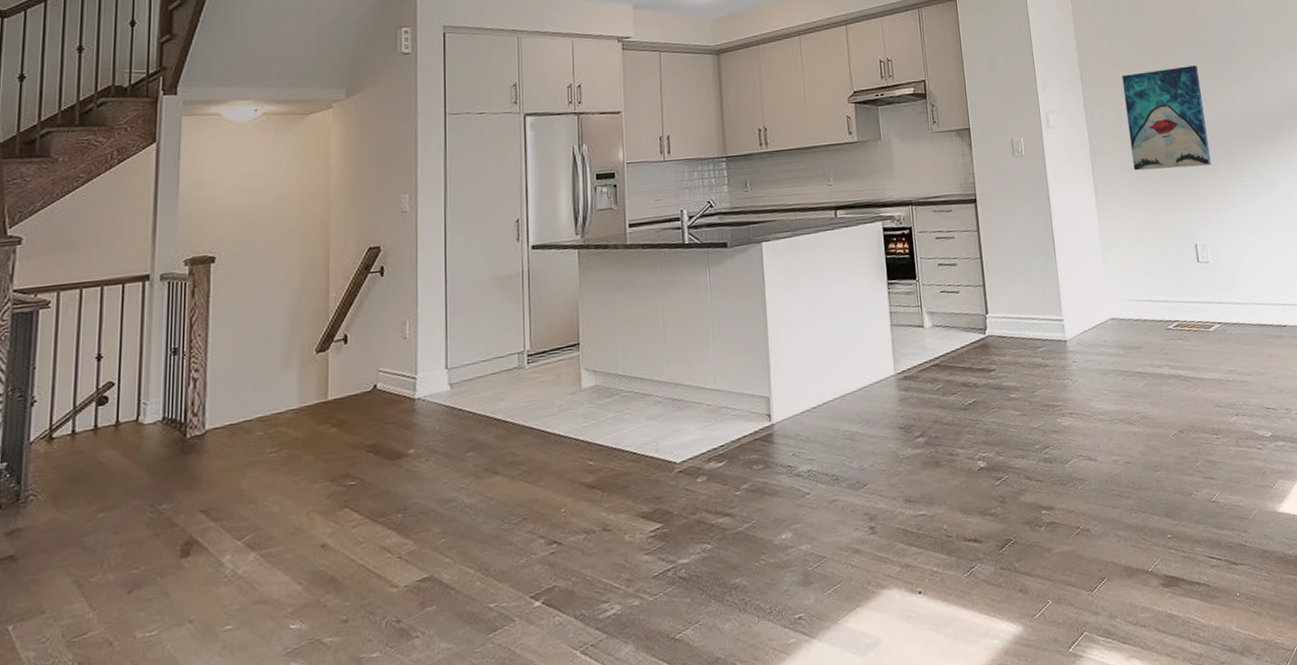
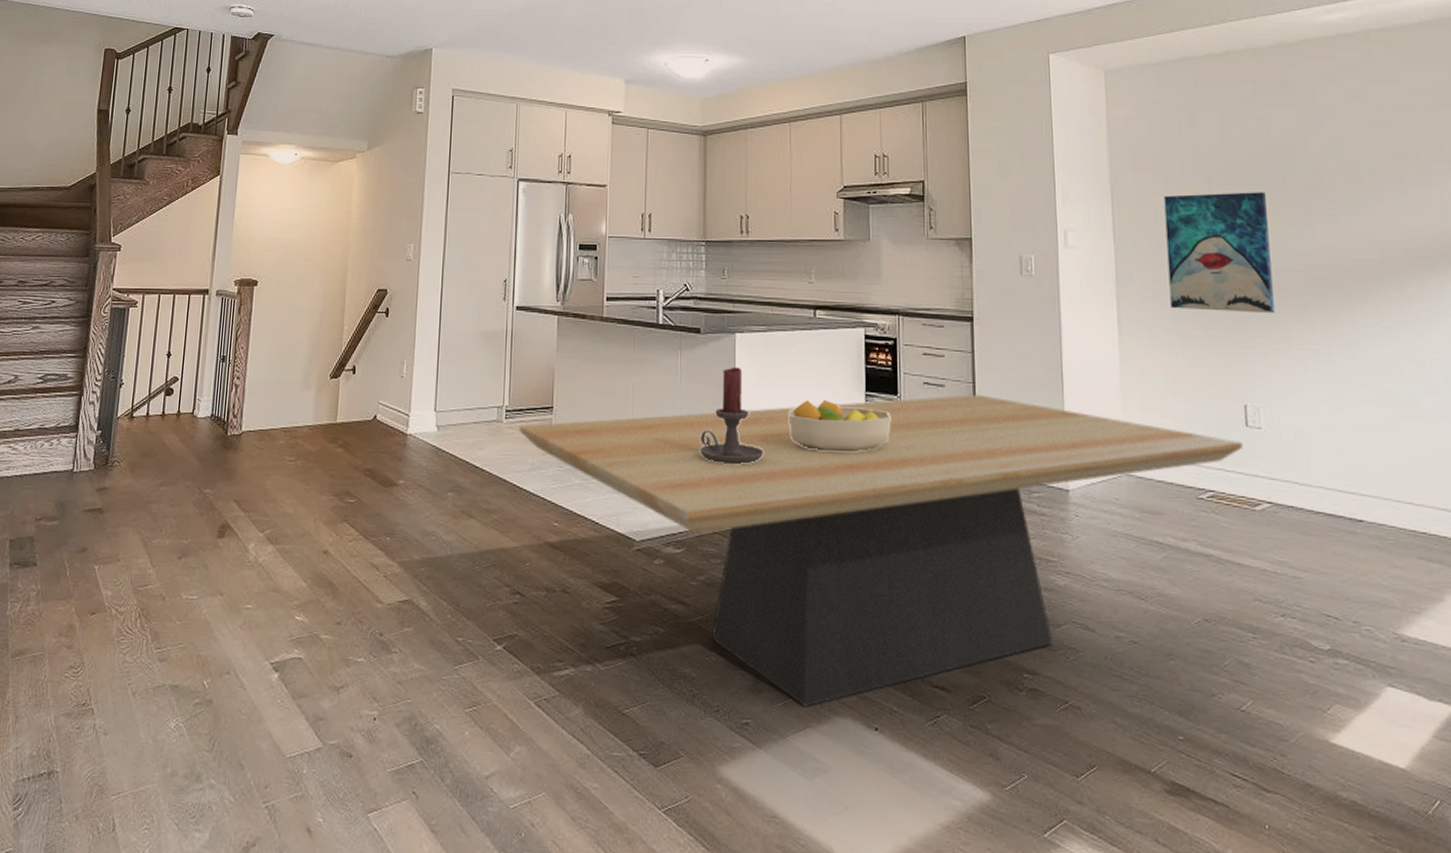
dining table: none [543,267,1197,588] -> present [519,394,1243,707]
candle holder: none [734,274,798,371] -> present [700,367,764,464]
fruit bowl: none [817,294,913,343] -> present [788,400,891,453]

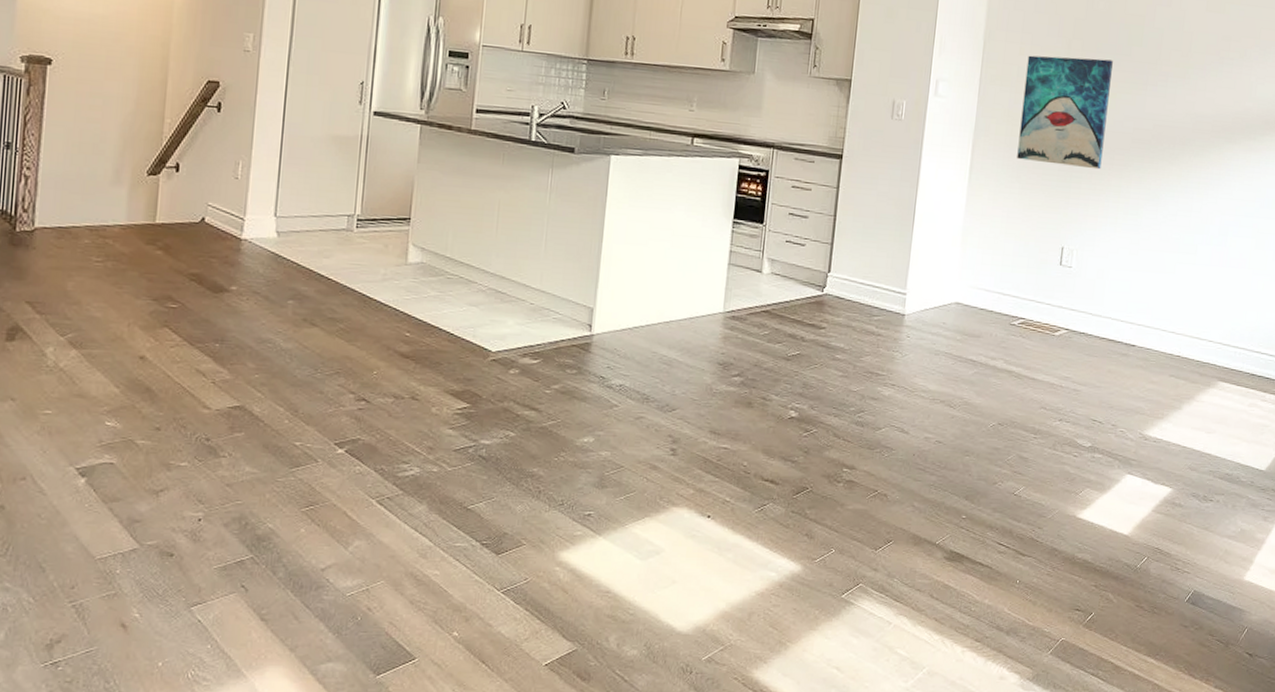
dining table: present [519,394,1243,707] -> none [371,226,1055,500]
candle holder: present [700,367,764,464] -> none [564,188,629,282]
fruit bowl: present [788,400,891,453] -> none [655,224,755,275]

